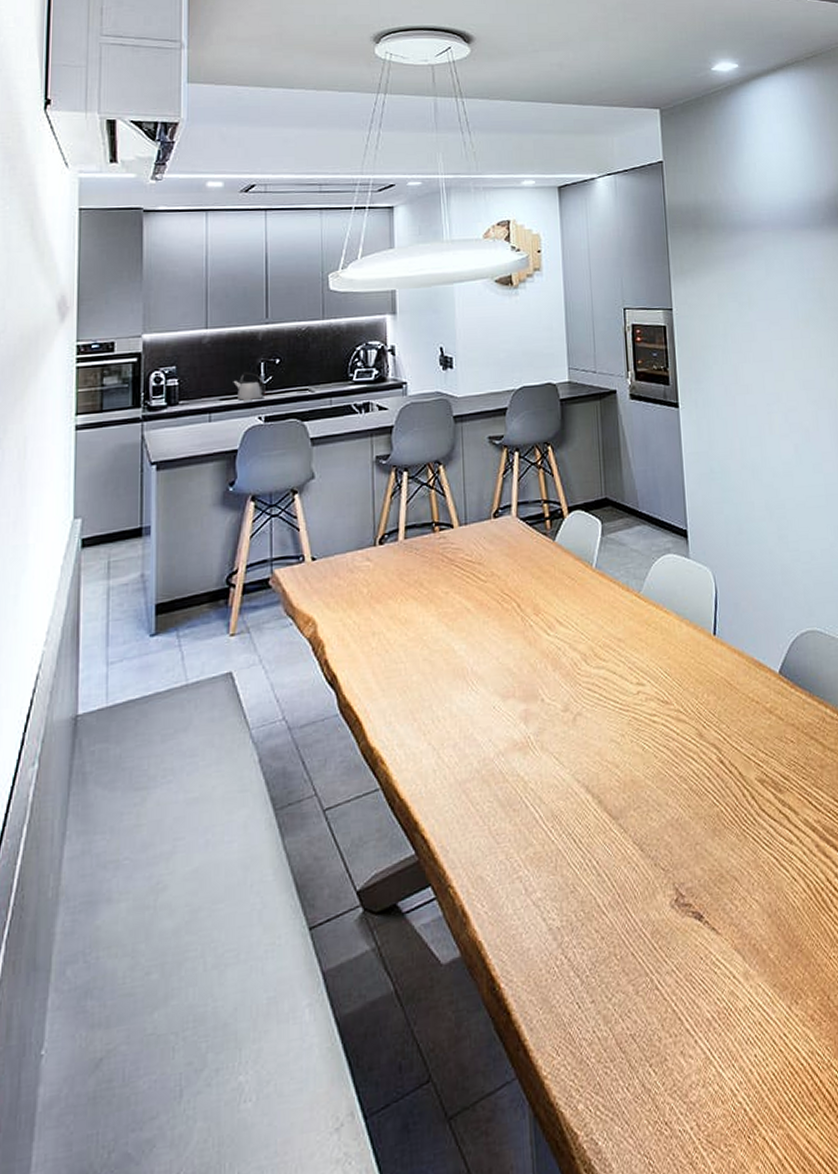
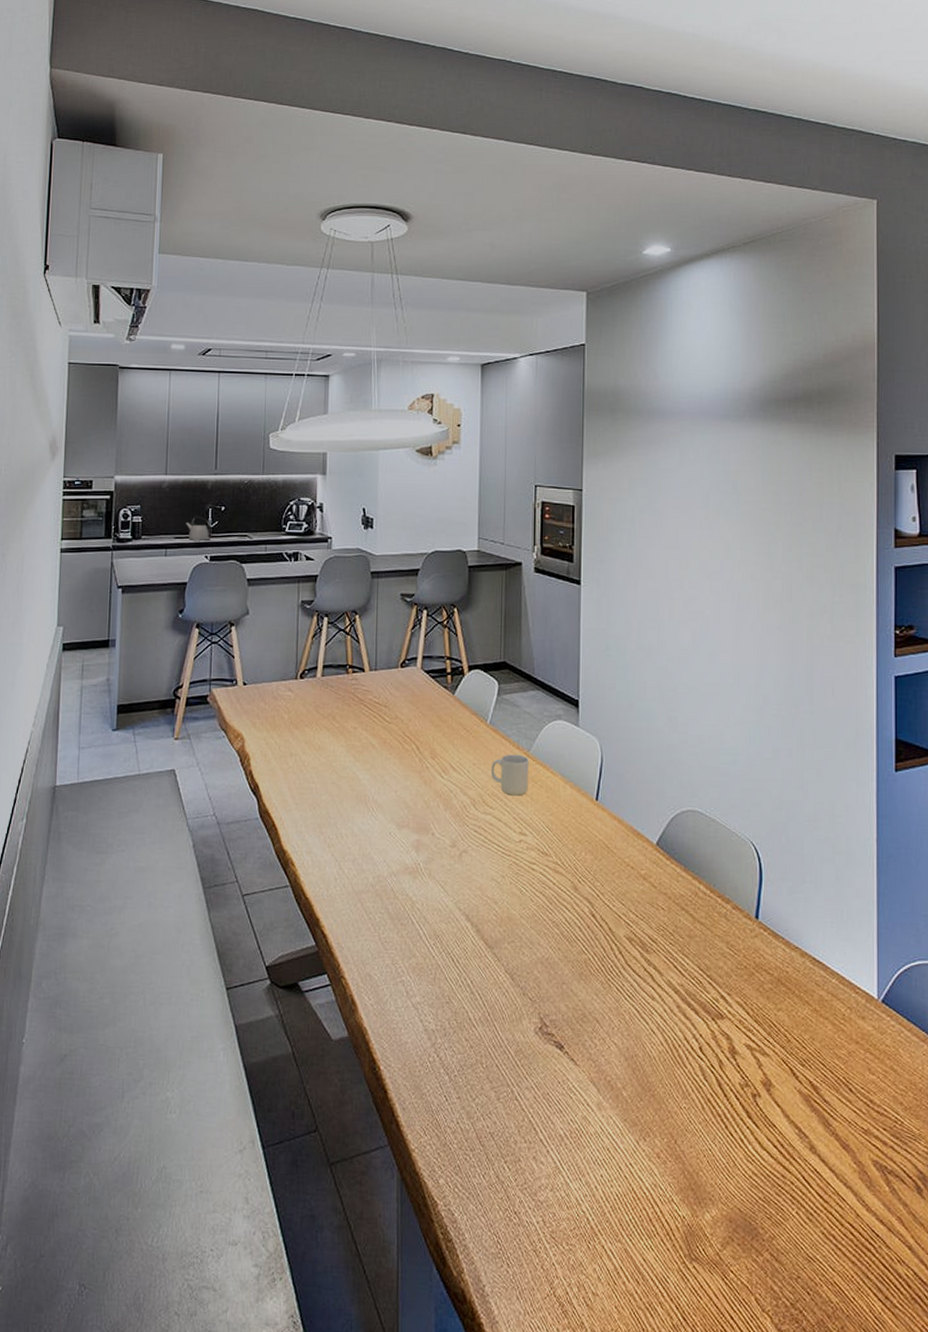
cup: none [601,597,642,644] -> present [491,754,529,796]

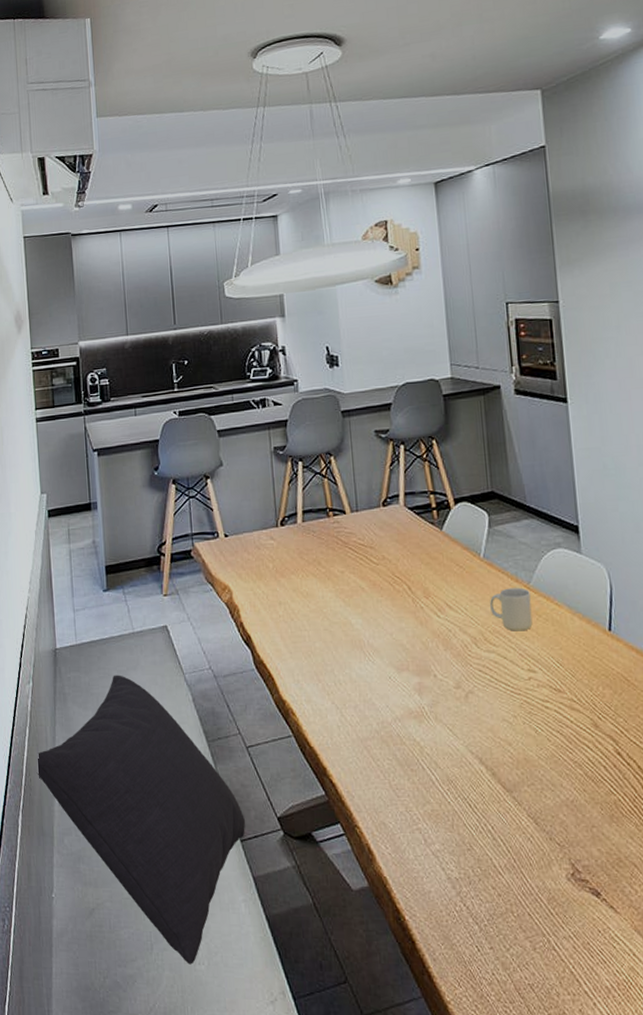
cushion: none [20,816,234,1113] -> present [36,675,246,965]
kettle: present [186,516,212,542] -> none [151,372,178,398]

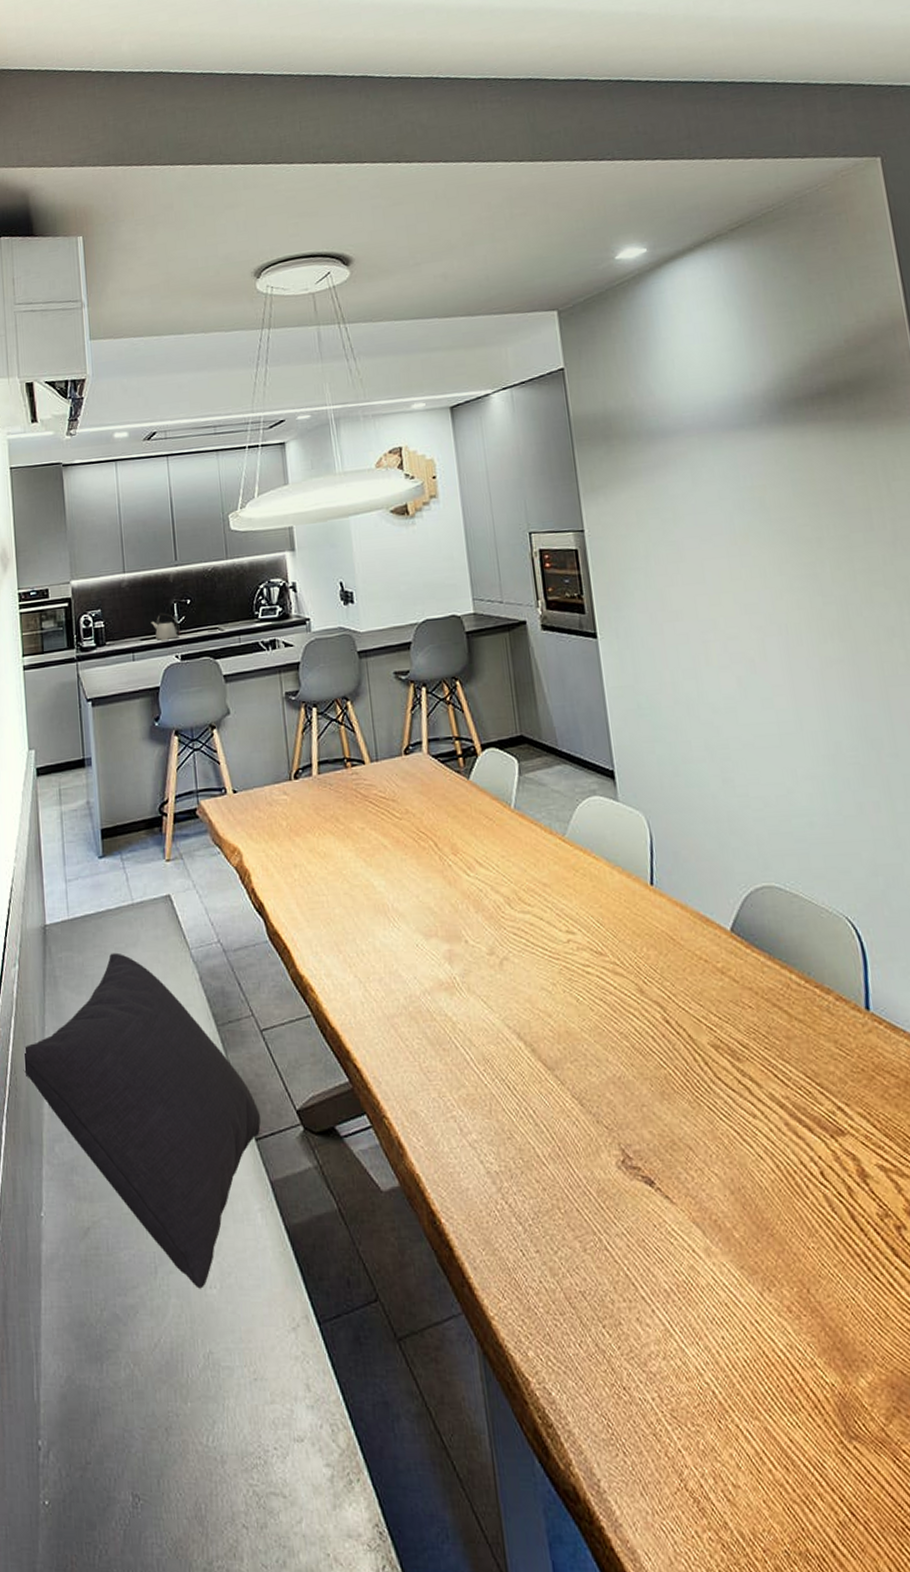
kettle: none [151,372,178,398] -> present [151,613,180,641]
cup: present [490,587,533,631] -> none [523,840,570,889]

